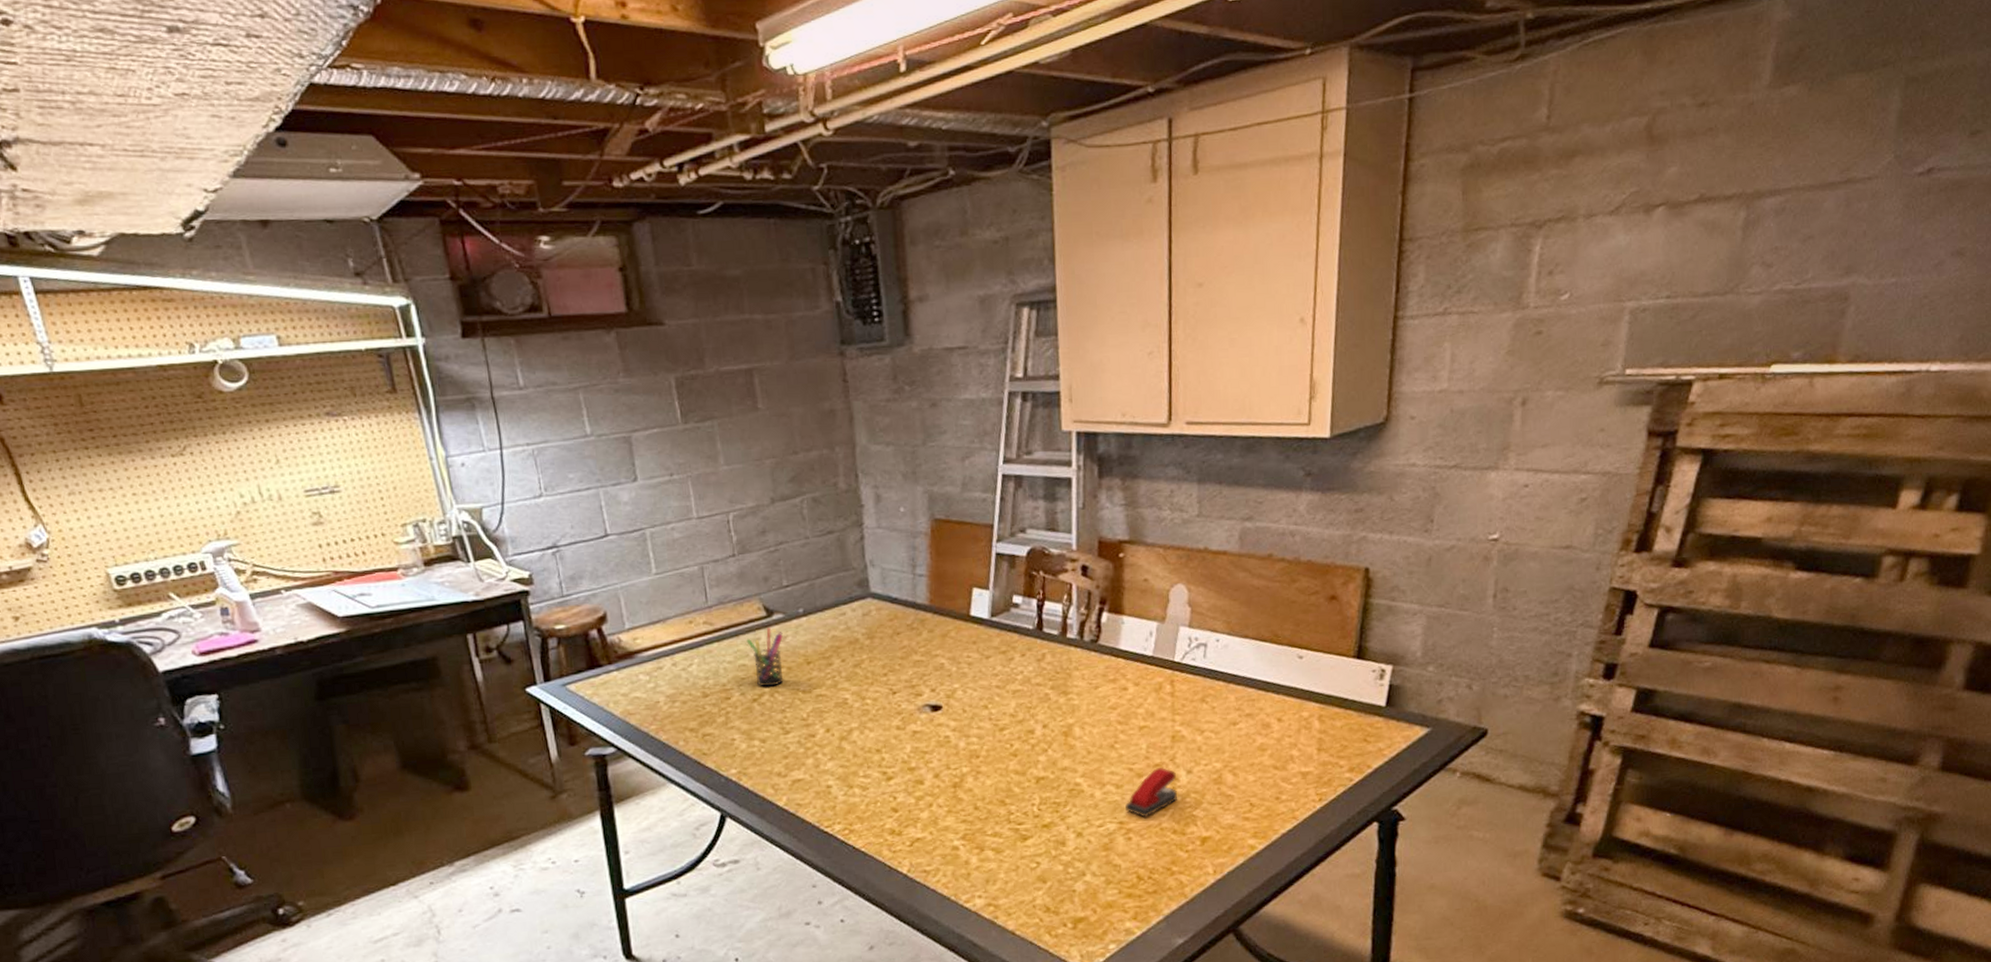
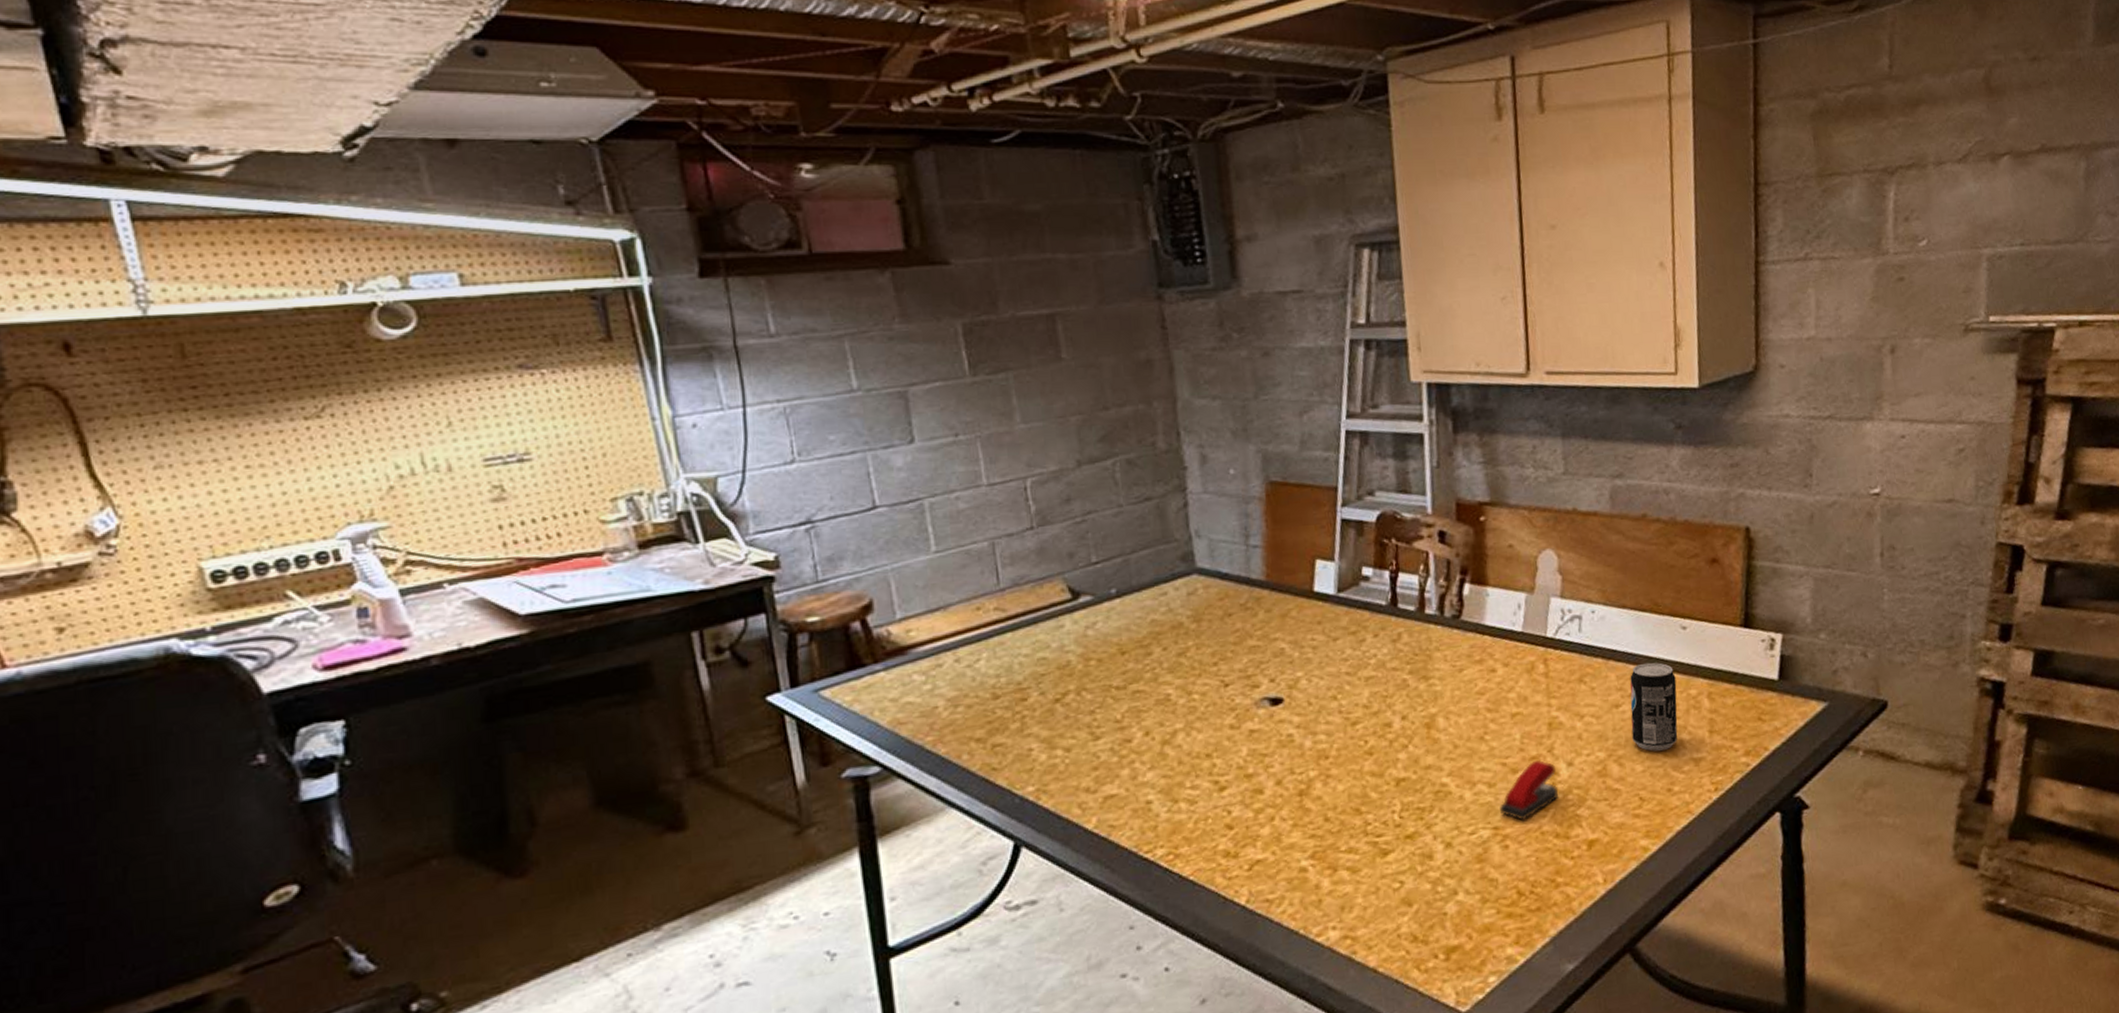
pen holder: present [746,627,784,687] -> none [1047,612,1093,684]
beverage can: none [1246,686,1290,764] -> present [1630,662,1678,751]

